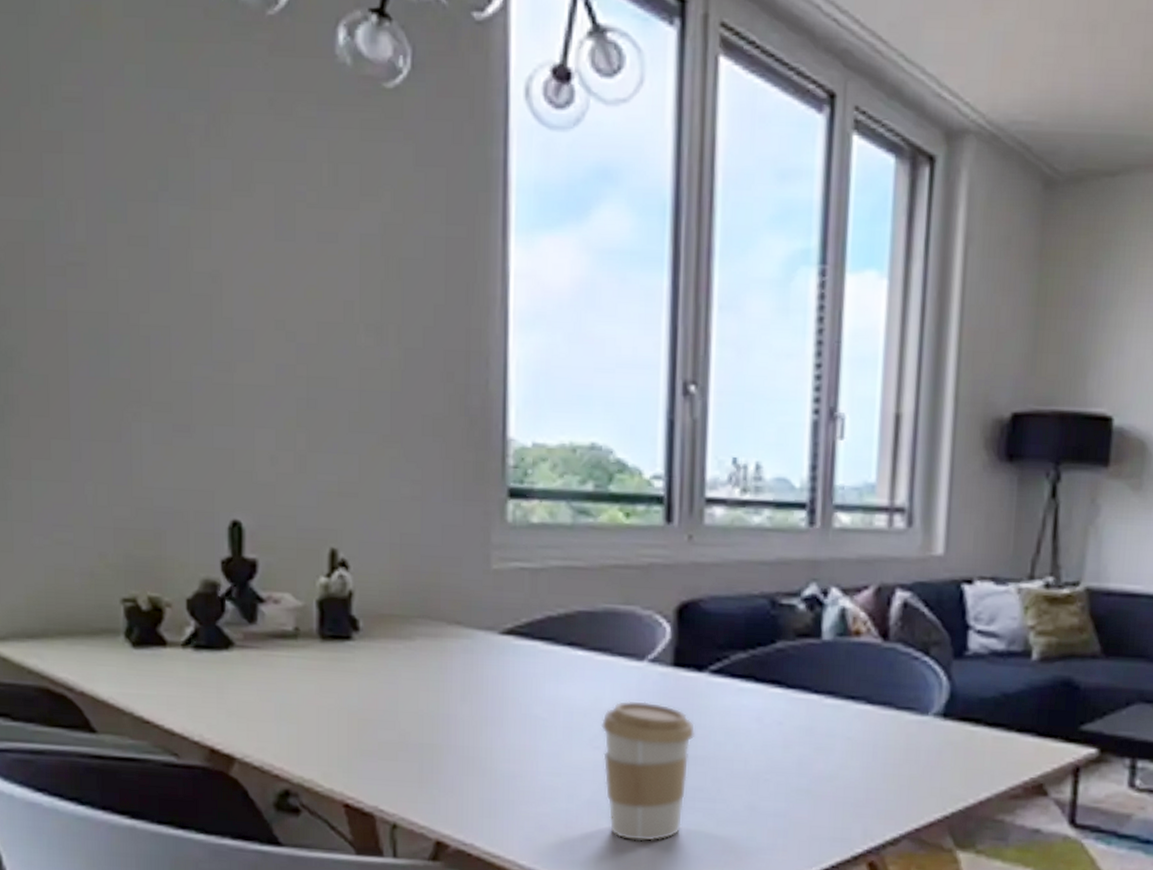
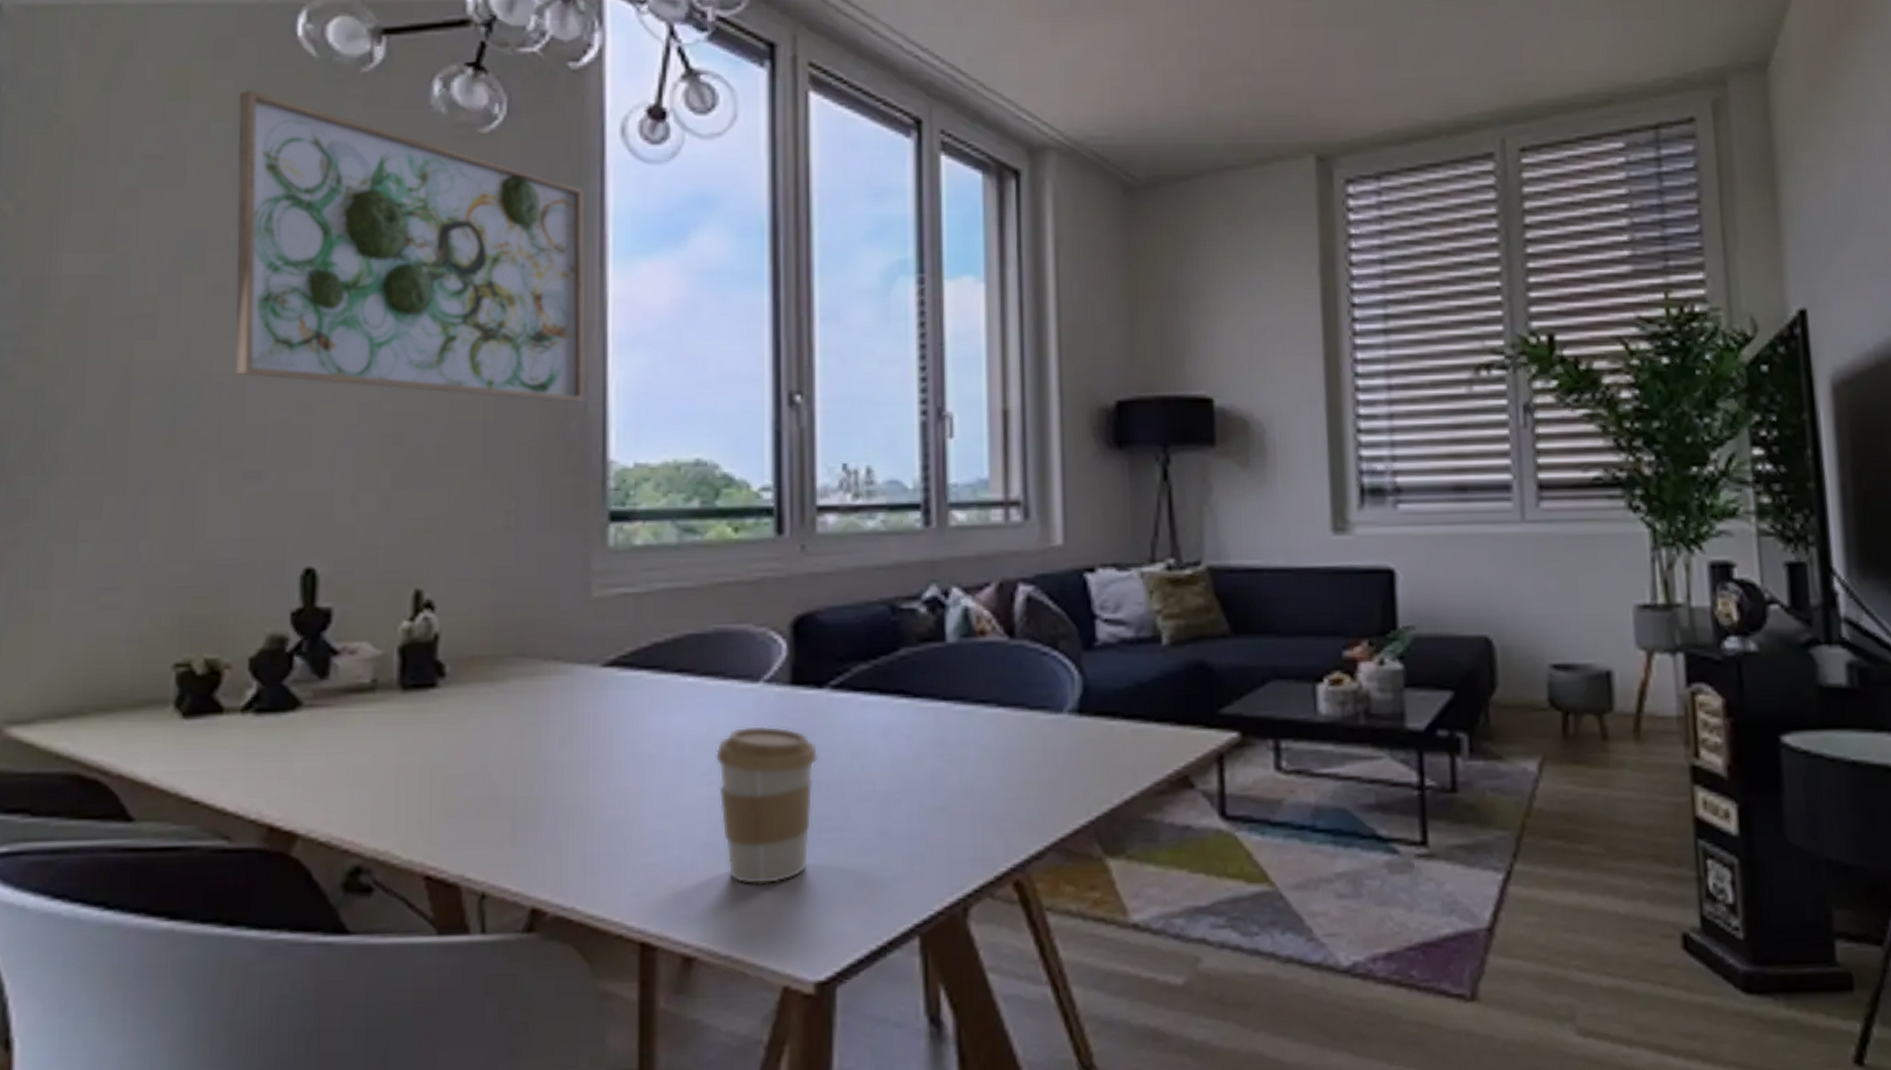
wall art: none [149,30,488,379] -> present [235,90,585,403]

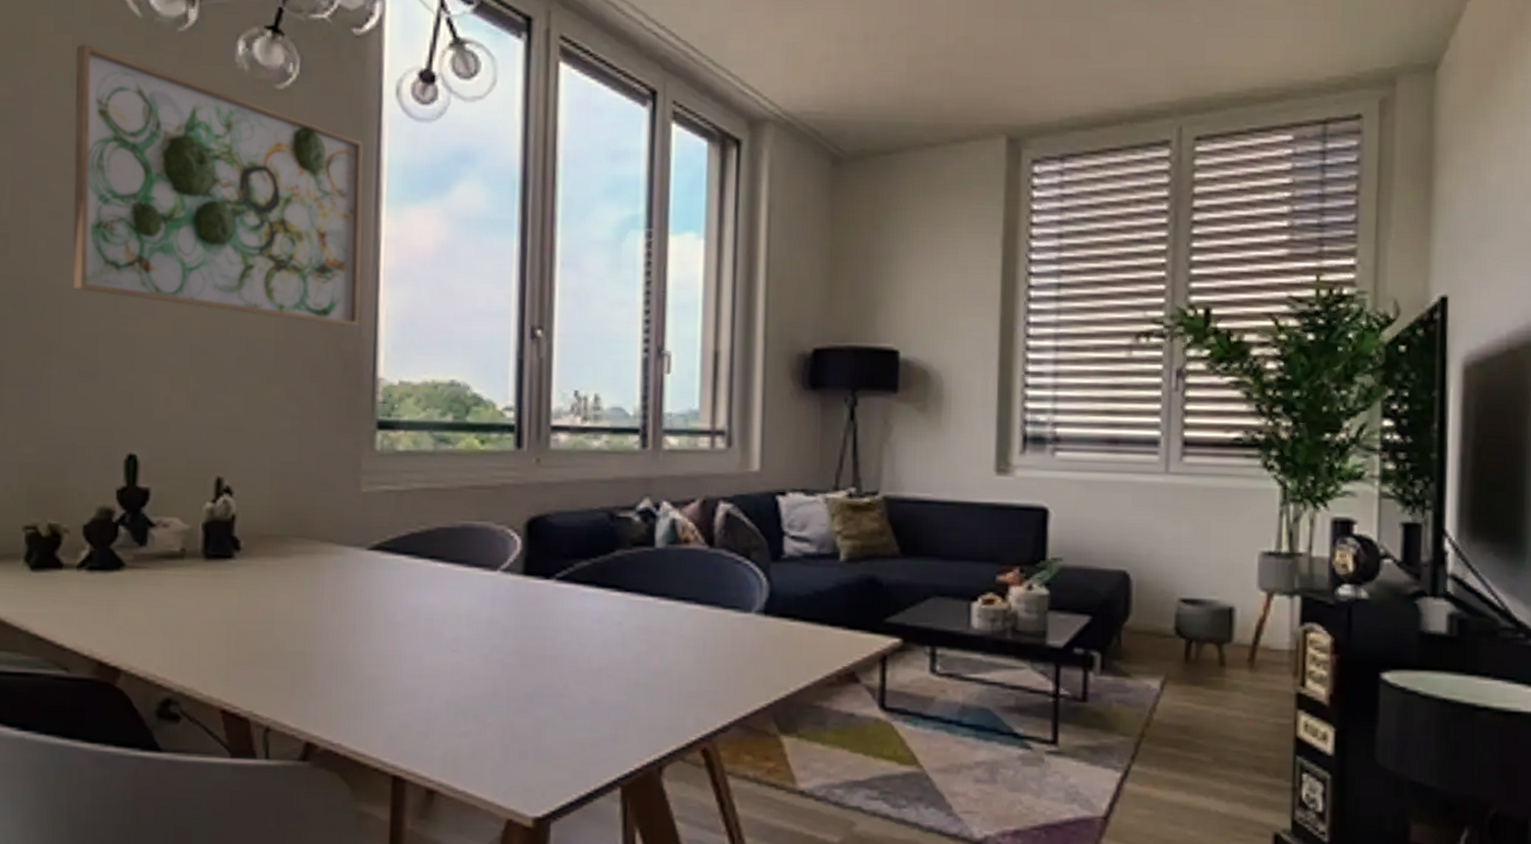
coffee cup: present [715,726,819,885] -> none [458,607,544,737]

